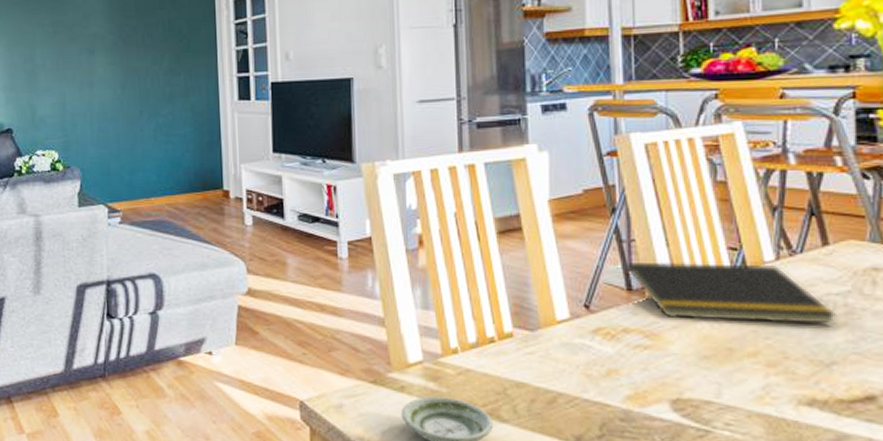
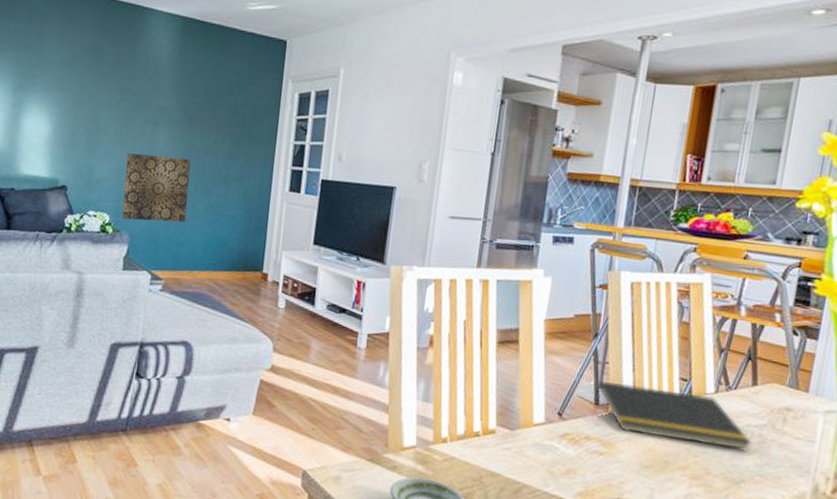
wall art: none [67,82,136,154] -> present [121,153,191,223]

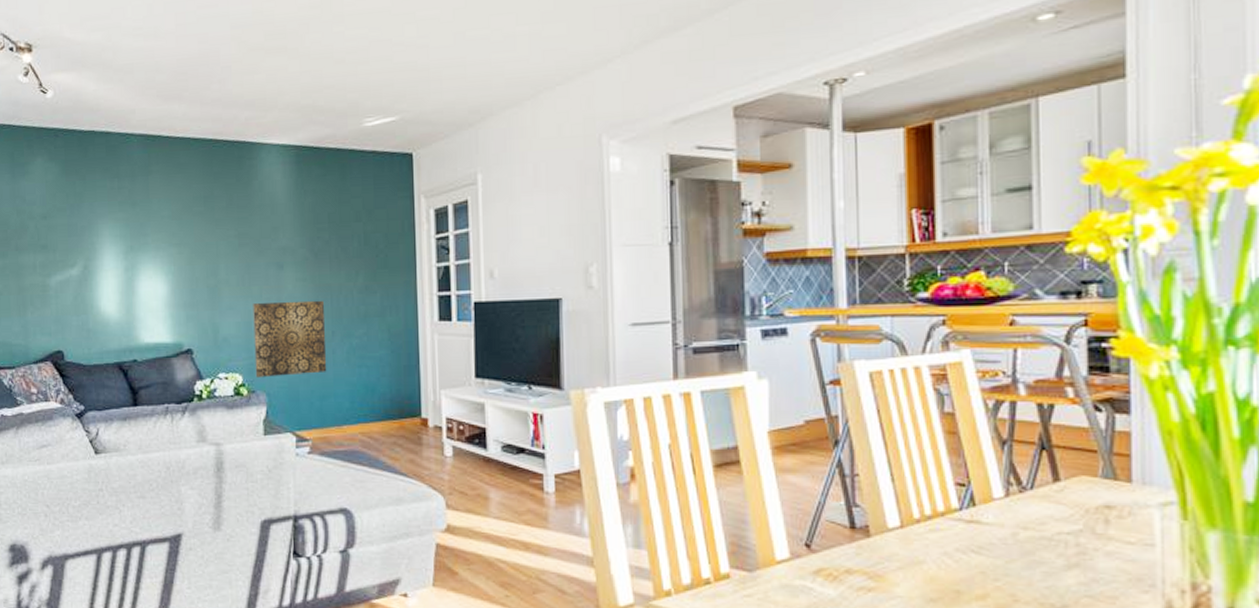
notepad: present [593,381,753,450] -> none [847,498,1069,565]

